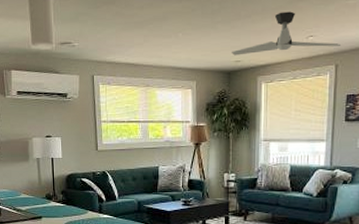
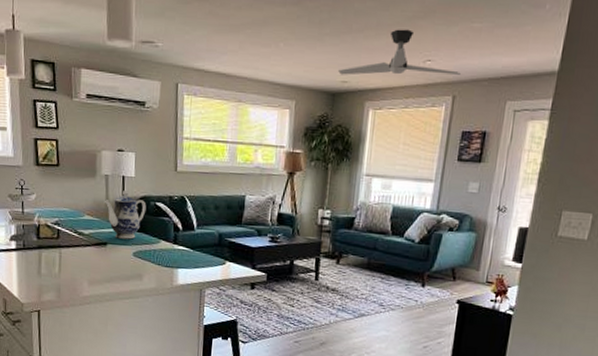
teapot: none [37,169,74,212] -> present [104,189,147,240]

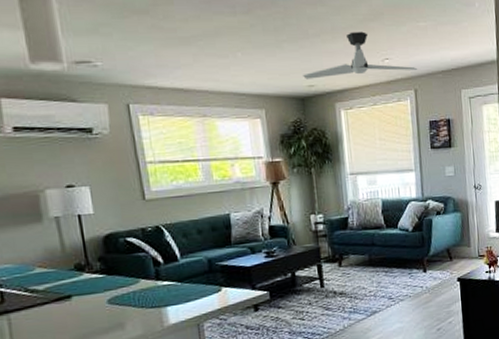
teapot: present [104,189,147,240] -> none [58,229,116,288]

